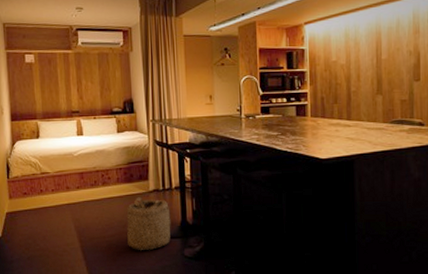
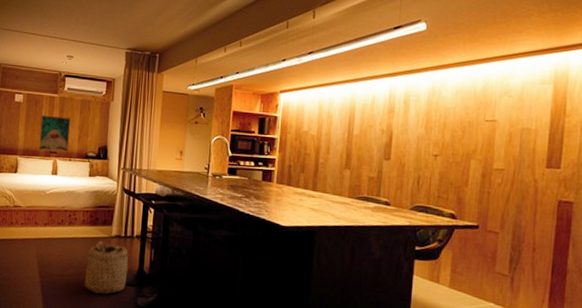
wall art: none [57,74,92,111] -> present [38,115,71,152]

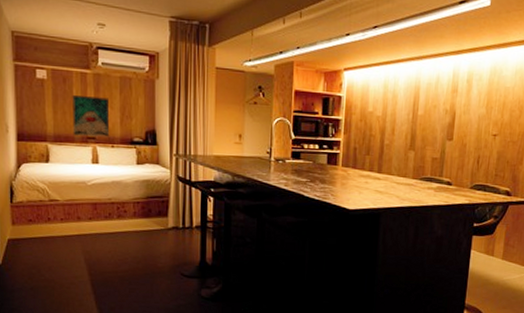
basket: present [84,241,129,294] -> none [142,233,189,289]

